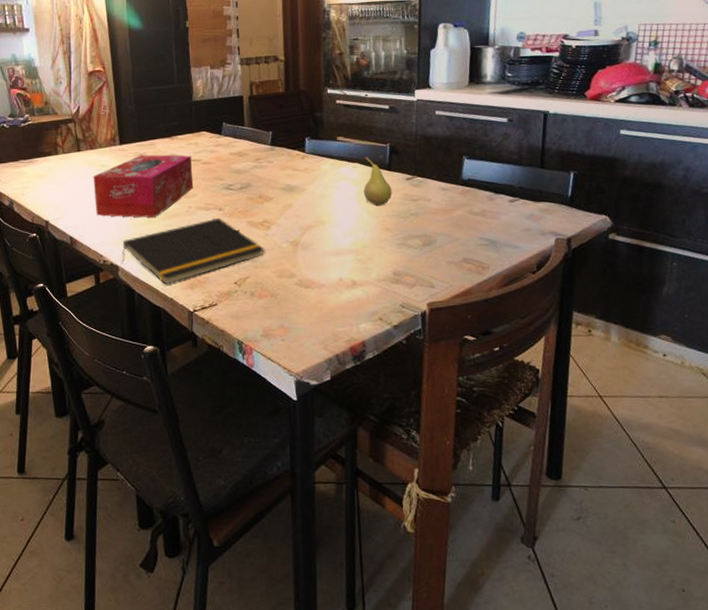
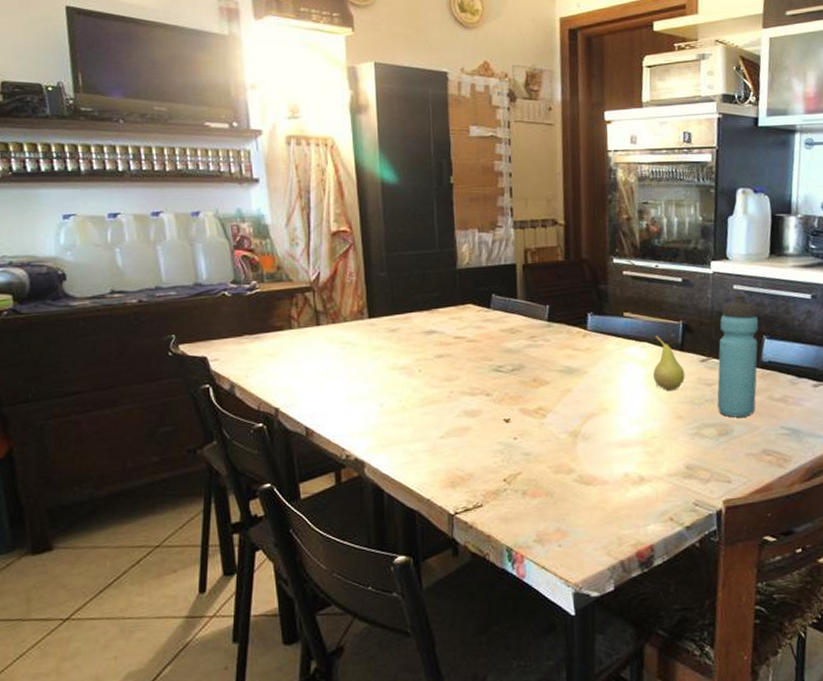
tissue box: present [93,154,193,218] -> none [335,330,455,405]
notepad: present [122,217,265,285] -> none [368,404,540,483]
water bottle: none [421,119,459,230] -> present [717,294,759,418]

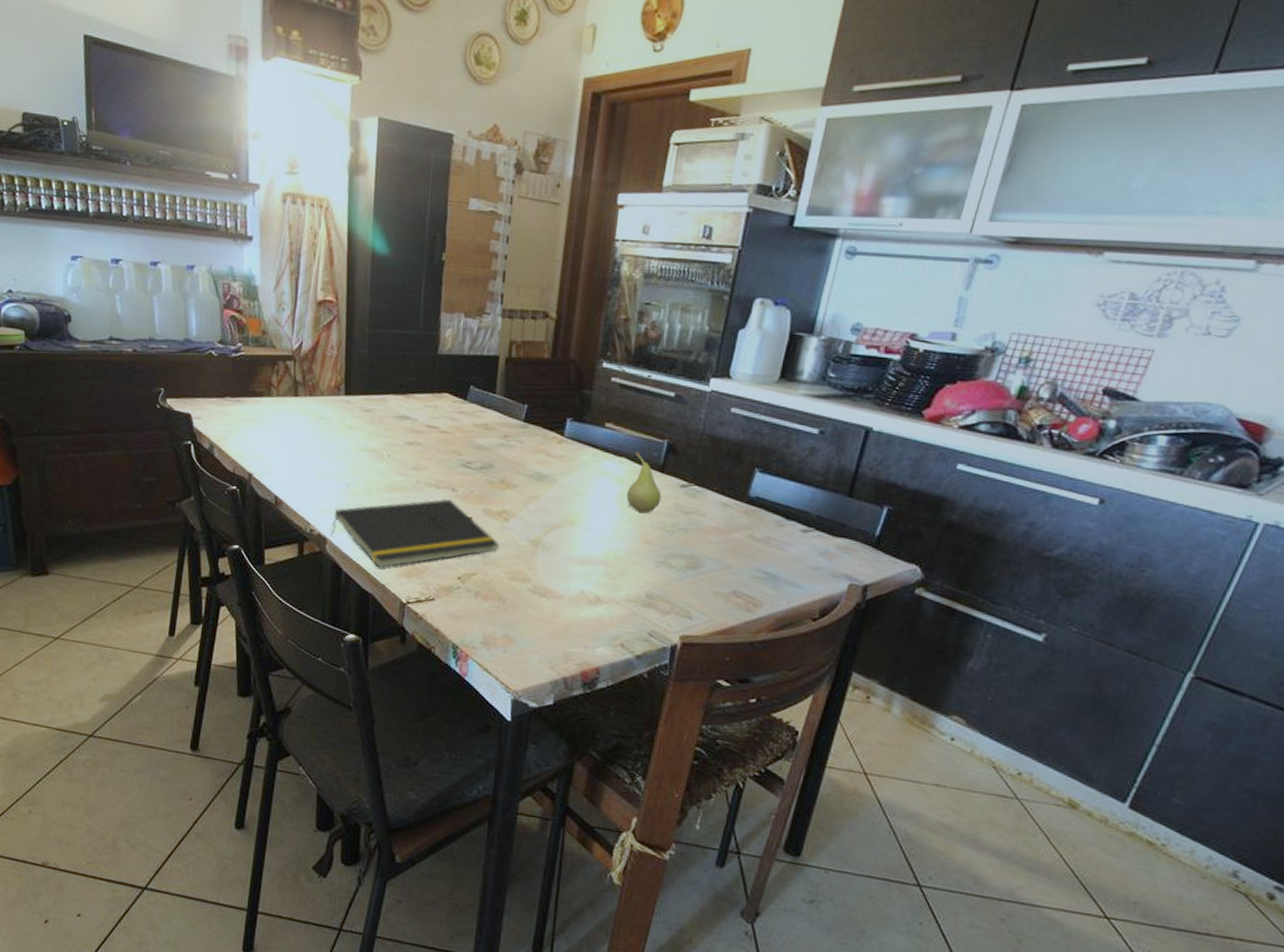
notepad: none [368,404,540,483] -> present [331,498,499,568]
water bottle: present [717,294,759,418] -> none [691,419,755,553]

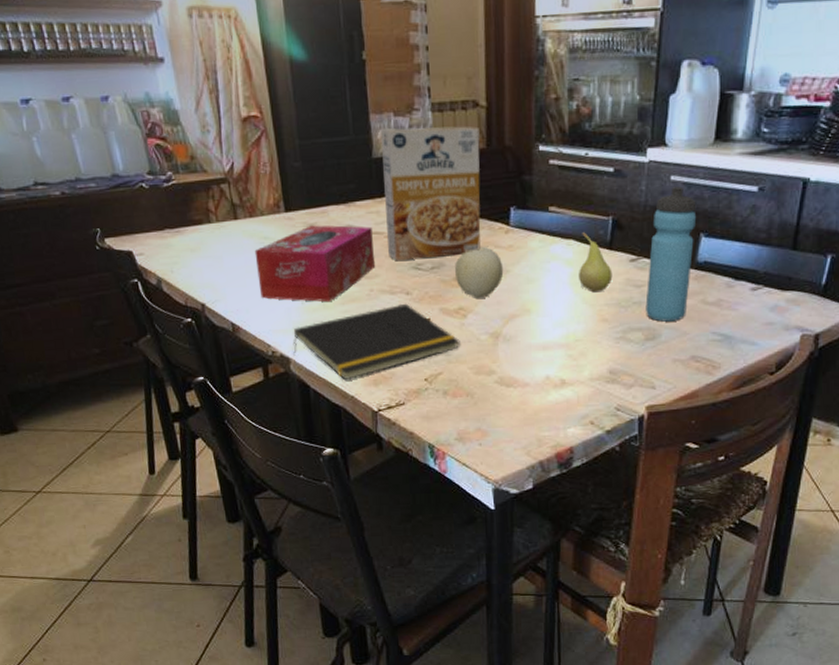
tissue box: none [308,411,427,488] -> present [254,225,375,303]
cereal box: none [440,328,546,459] -> present [381,126,481,260]
fruit: none [503,453,553,504] -> present [455,246,504,298]
water bottle: none [691,419,755,553] -> present [645,186,697,322]

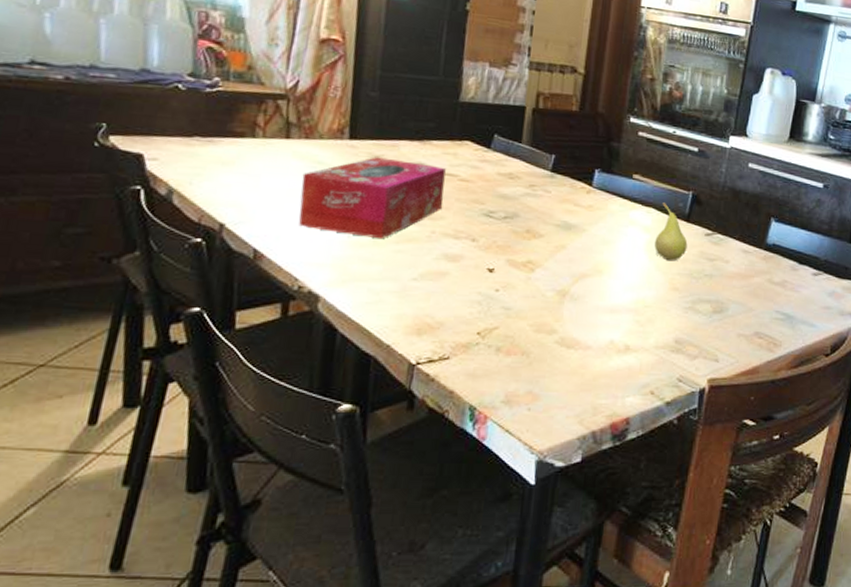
notepad: present [293,303,460,381] -> none [325,249,524,327]
cereal box: present [381,126,481,260] -> none [459,76,574,209]
fruit: present [455,246,504,298] -> none [528,202,581,254]
water bottle: present [645,186,697,322] -> none [716,173,770,297]

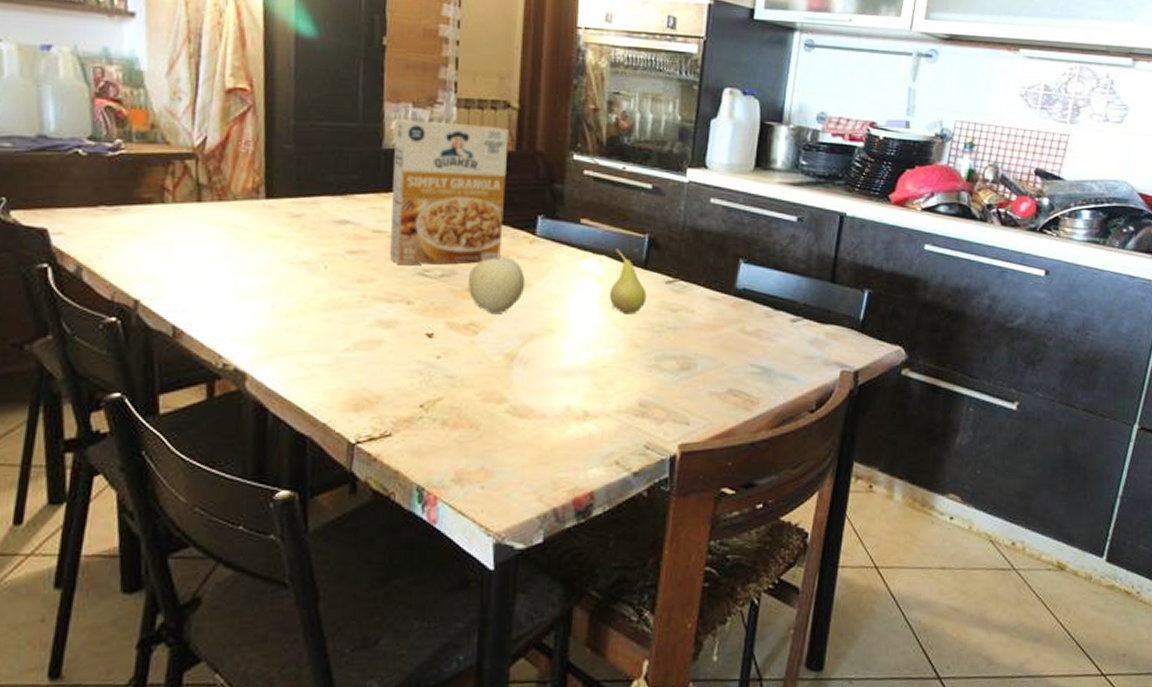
tissue box: present [298,157,446,240] -> none [217,216,373,308]
cereal box: none [459,76,574,209] -> present [390,119,509,265]
fruit: none [528,202,581,254] -> present [469,255,526,313]

